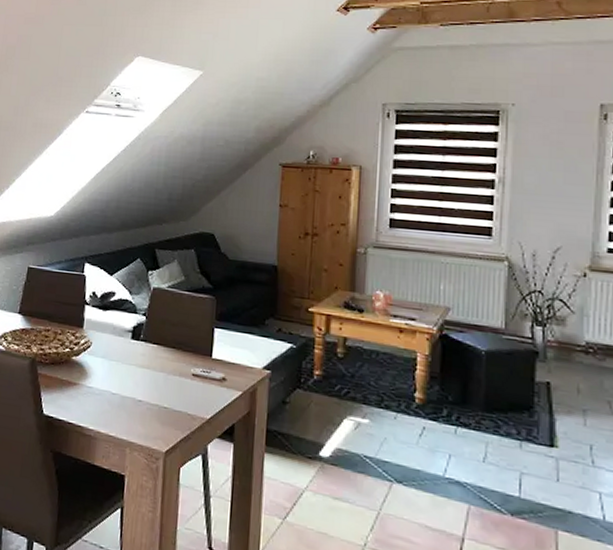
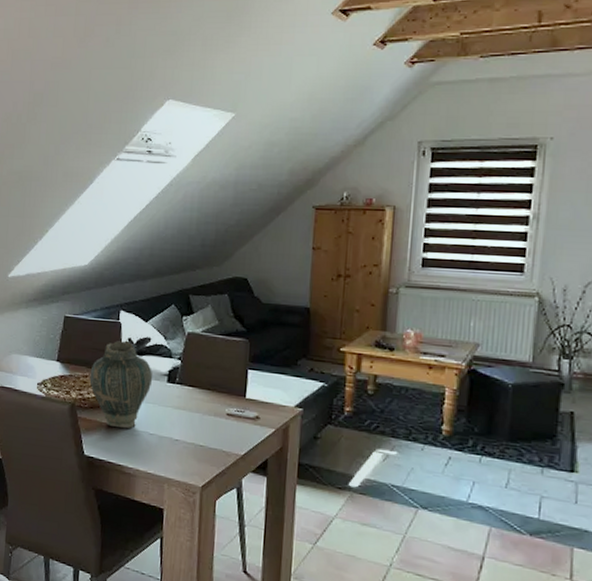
vase: none [51,294,117,388] -> present [89,341,153,429]

